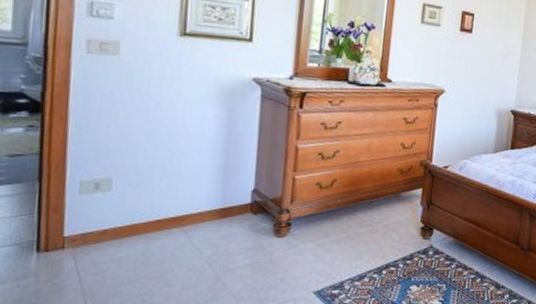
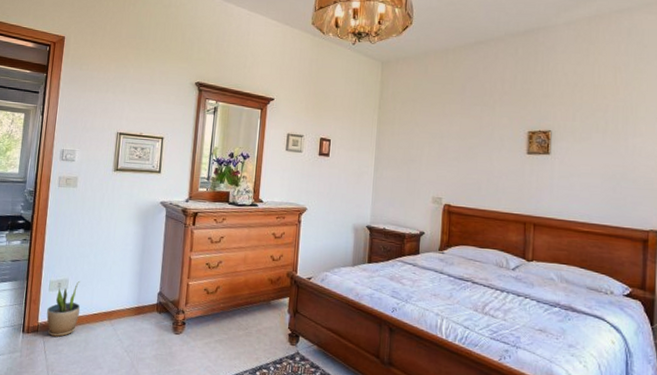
potted plant: none [78,180,133,253] -> present [46,281,80,337]

